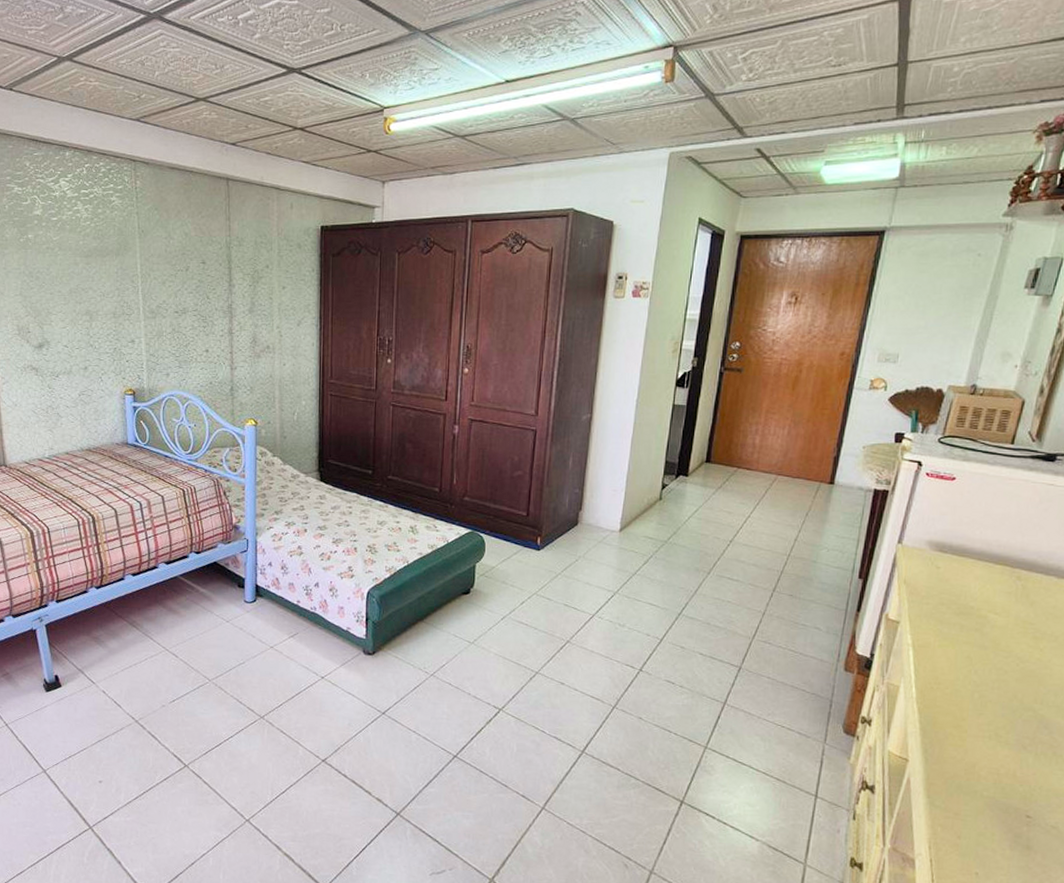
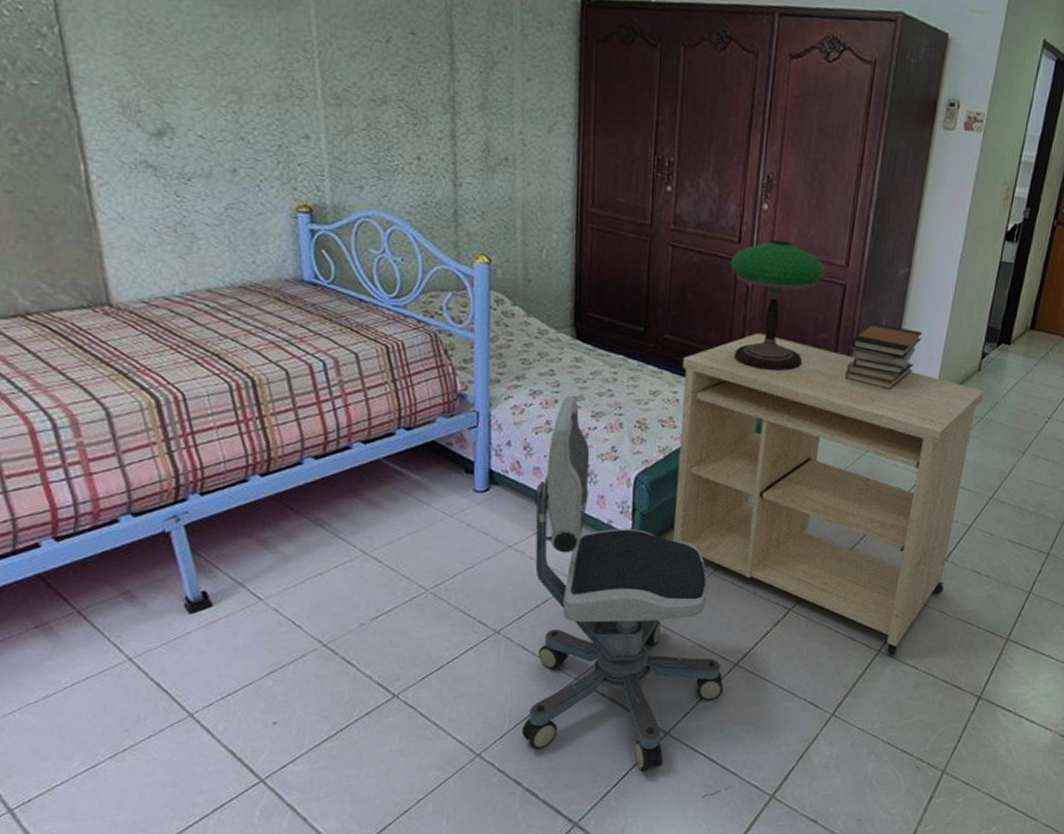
office chair: none [281,525,445,847] -> present [521,395,723,771]
desk: none [399,472,666,756] -> present [672,333,984,655]
table lamp: none [439,397,518,504] -> present [730,240,825,372]
book stack: none [538,461,605,519] -> present [844,322,922,391]

